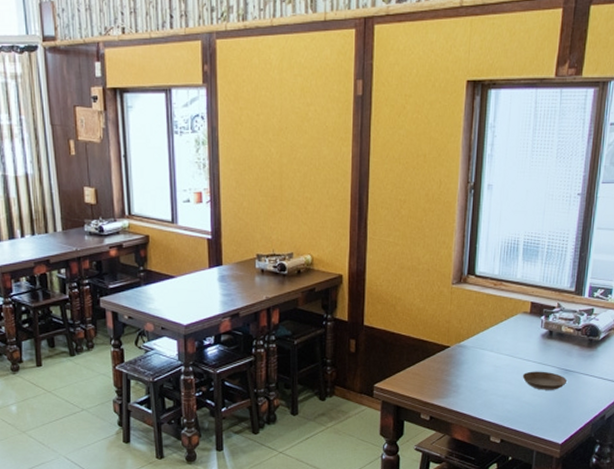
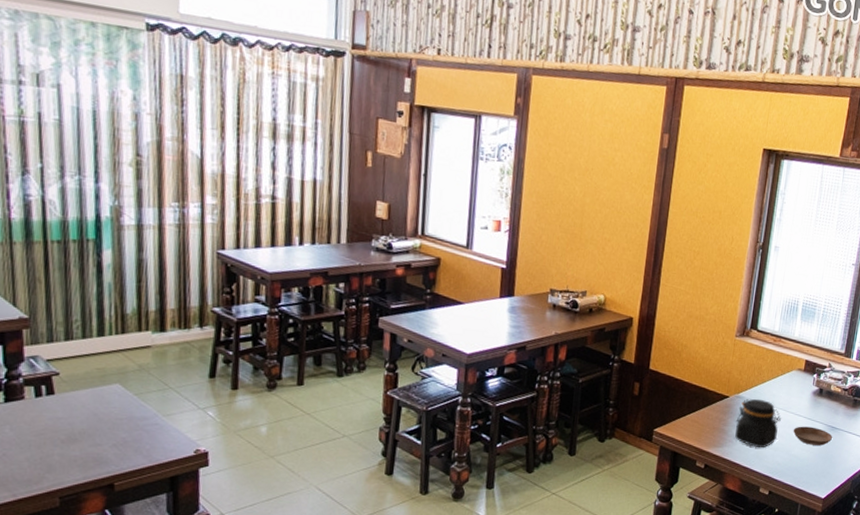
jar: none [459,346,508,397] -> present [735,398,781,449]

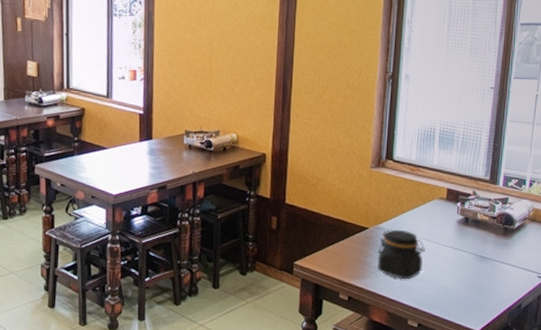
saucer: present [793,426,833,446] -> none [439,256,484,276]

